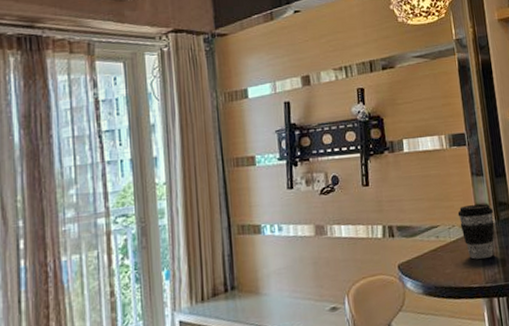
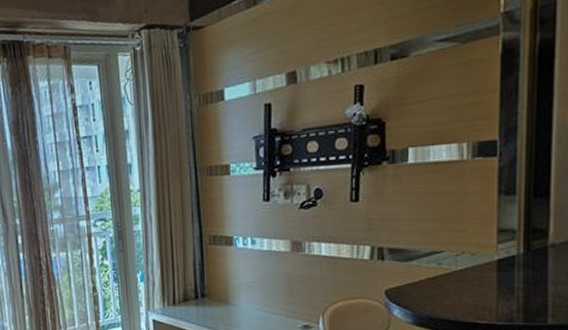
coffee cup: present [457,203,495,259] -> none [471,229,524,293]

